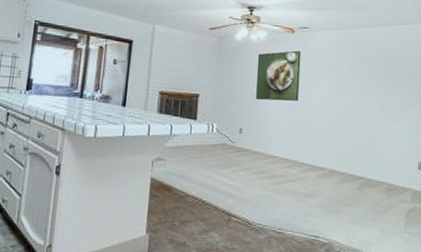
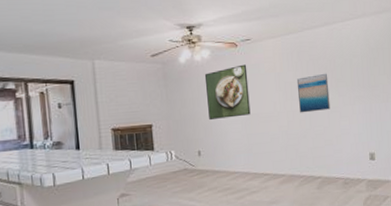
wall art: none [349,72,383,110] -> present [296,73,331,113]

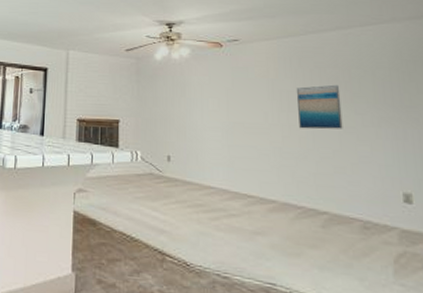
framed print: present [204,64,251,121] -> none [181,66,234,124]

